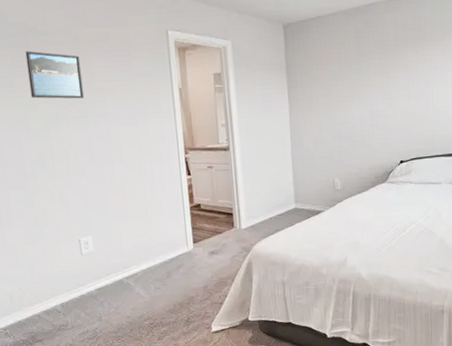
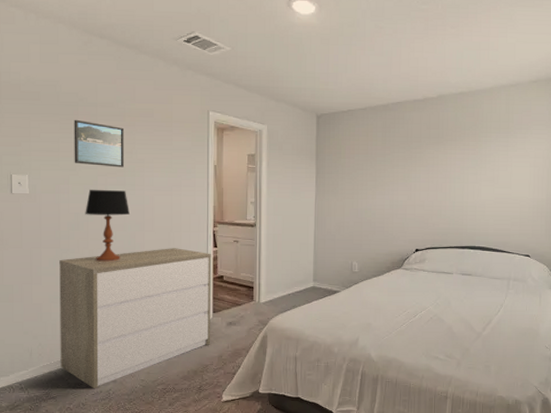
dresser: none [28,179,194,330] -> present [59,248,211,389]
table lamp: none [48,123,96,200] -> present [85,190,129,262]

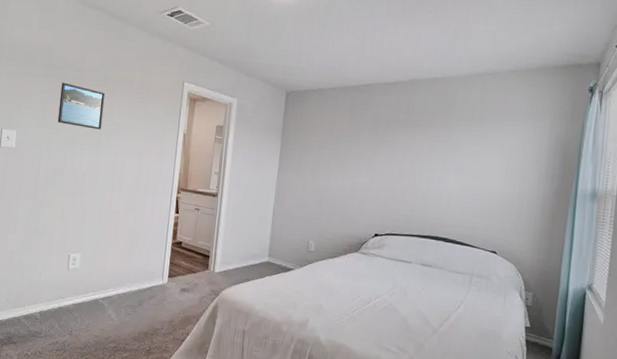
dresser: present [59,248,211,389] -> none [23,210,173,339]
table lamp: present [85,190,129,262] -> none [62,148,102,218]

